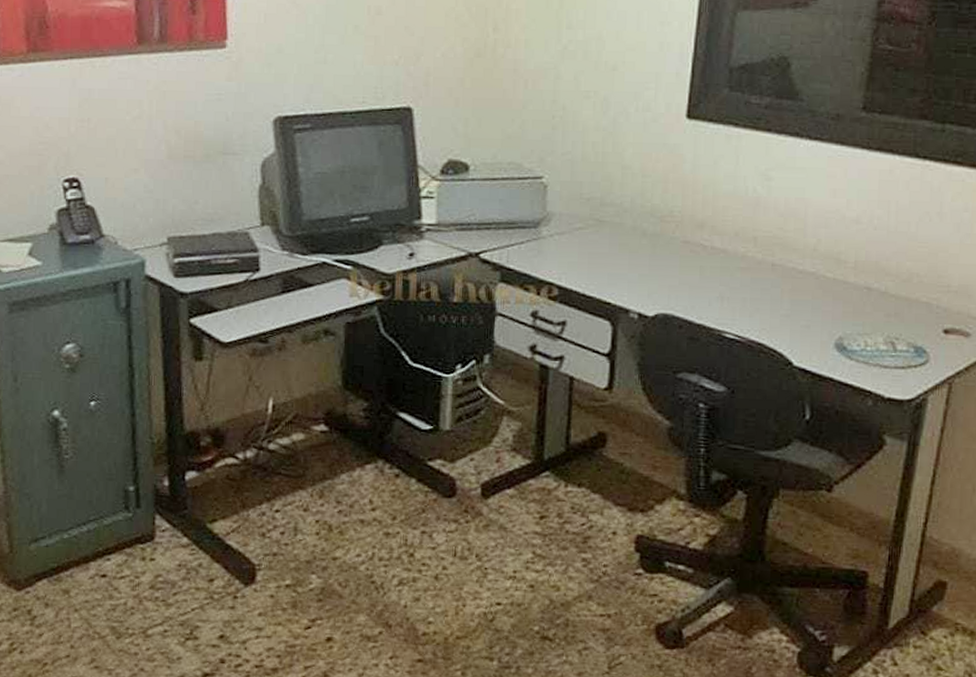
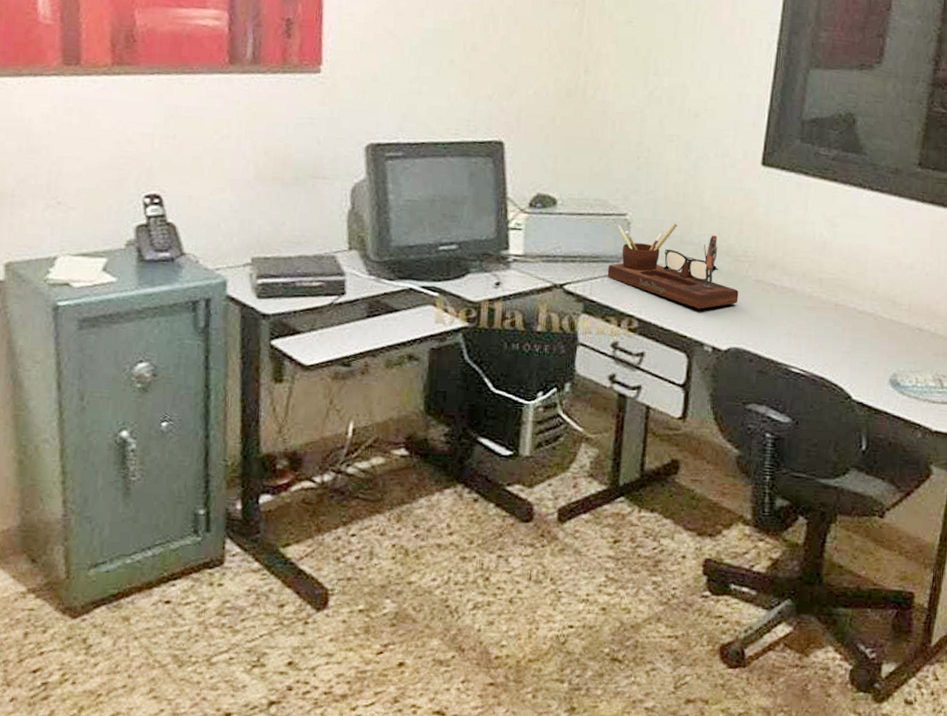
desk organizer: none [524,184,666,274] -> present [607,223,739,310]

